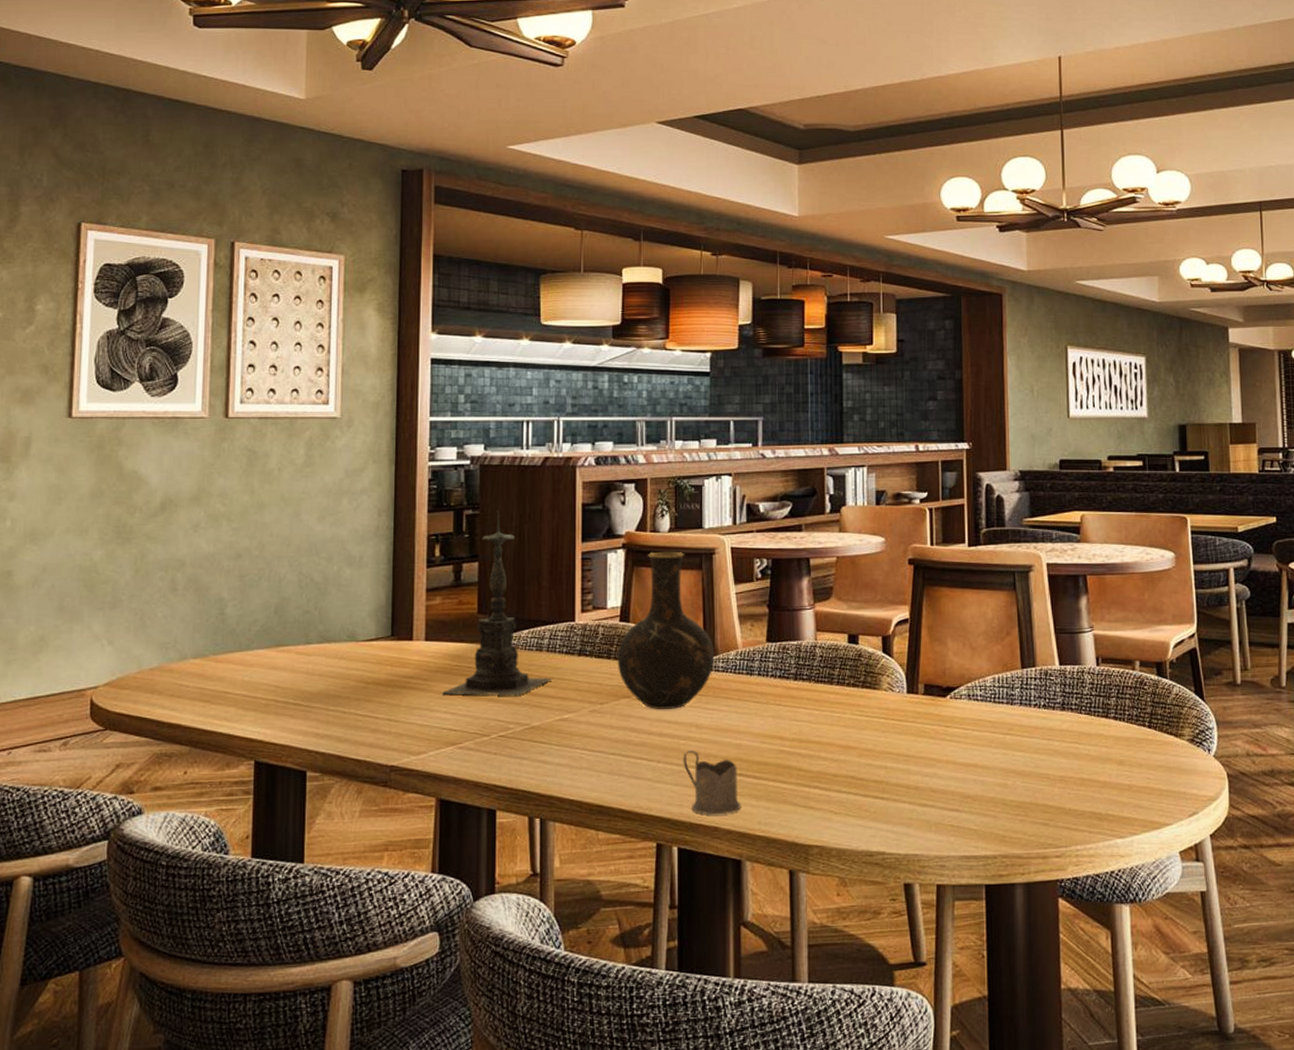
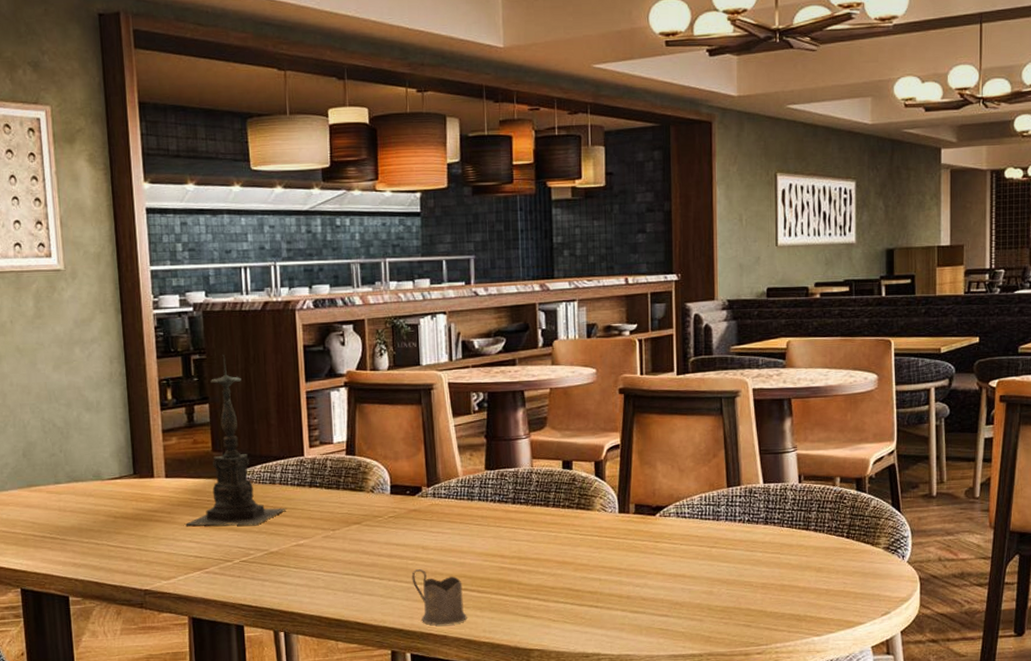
vase: present [617,551,715,709] -> none [345,388,437,534]

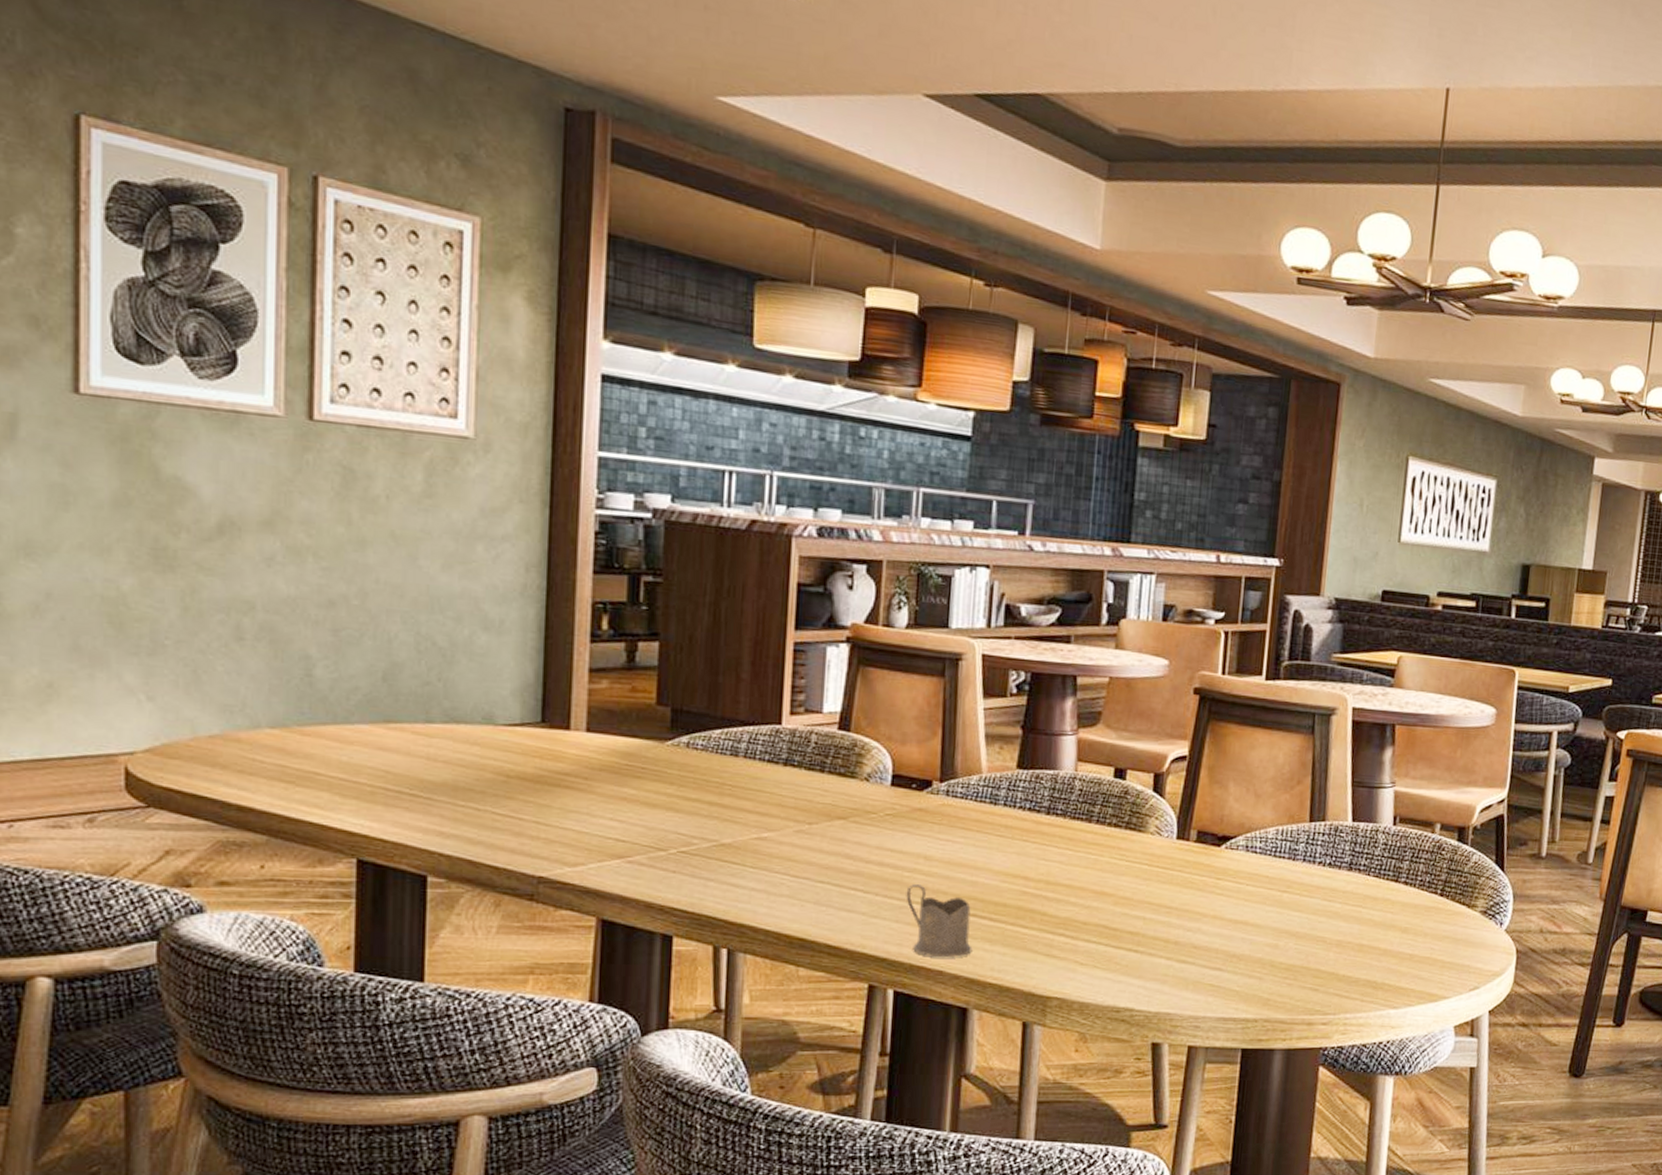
candle holder: present [184,355,287,526] -> none [605,581,751,807]

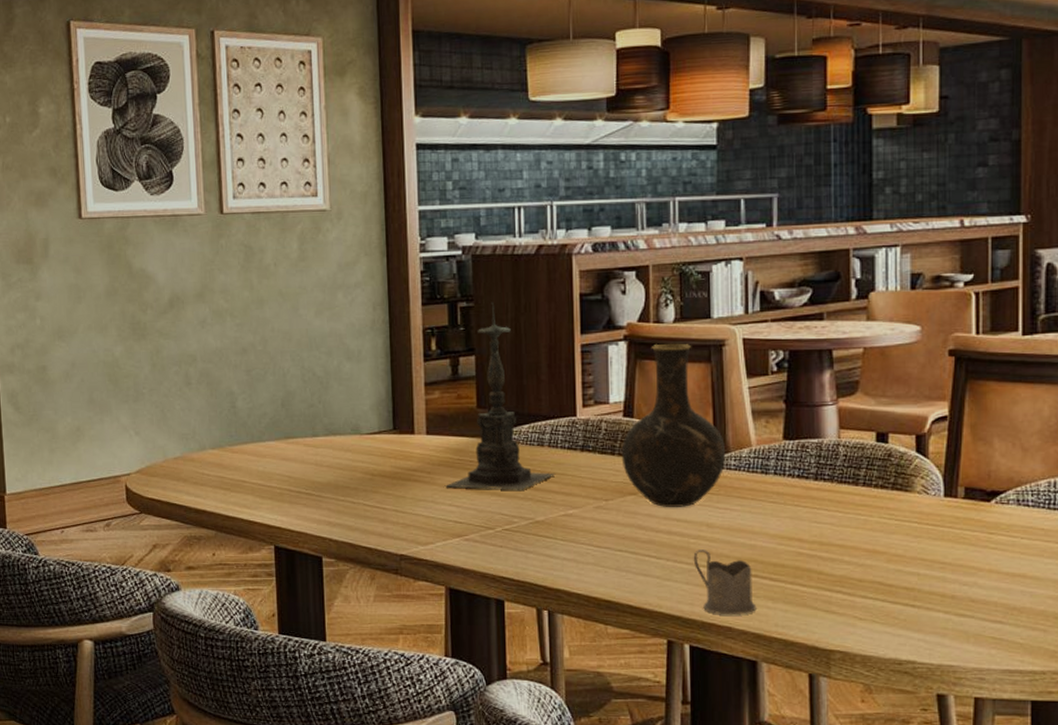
candle holder: none [605,581,751,807] -> present [444,303,556,490]
vase: none [832,651,953,836] -> present [621,343,726,507]

